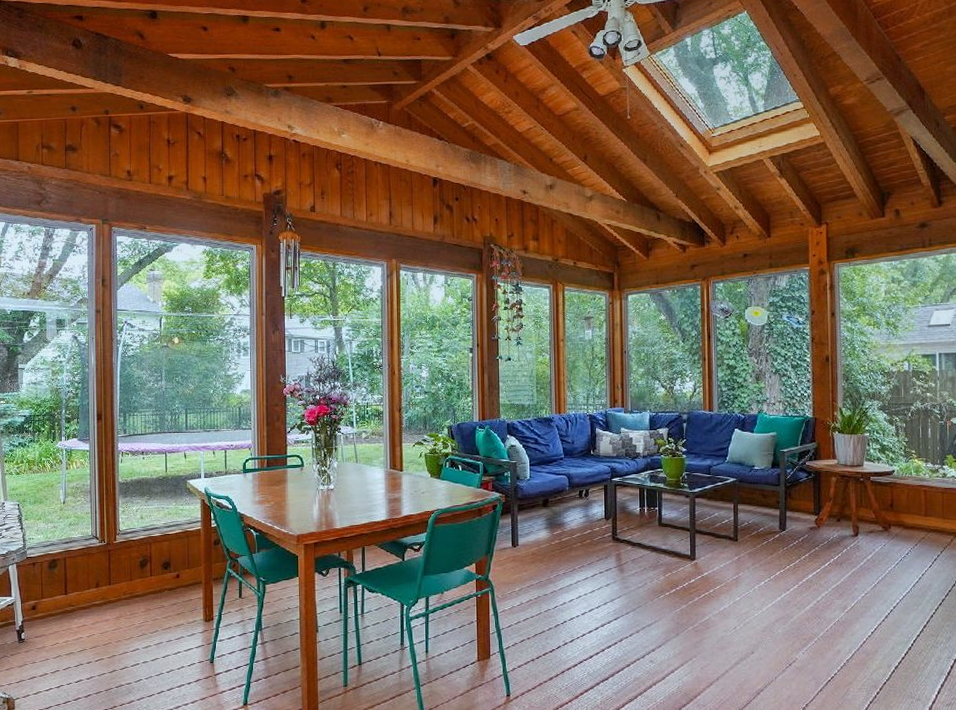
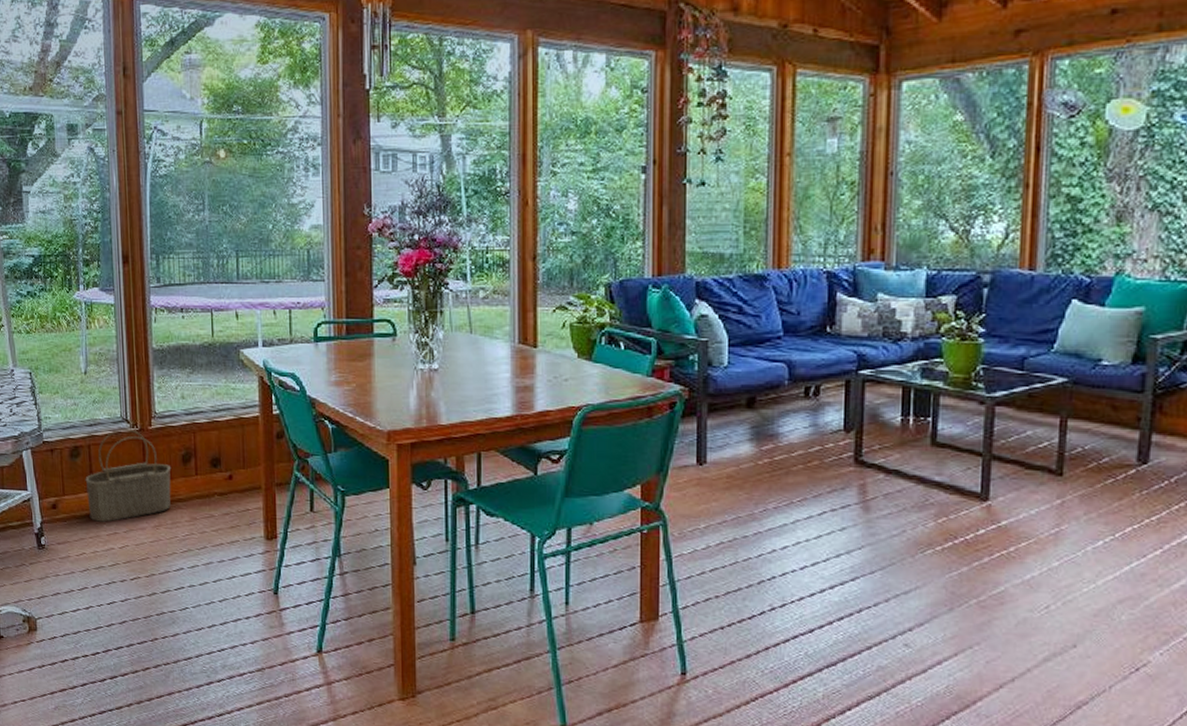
wicker basket: none [60,543,131,617] -> present [85,428,171,522]

